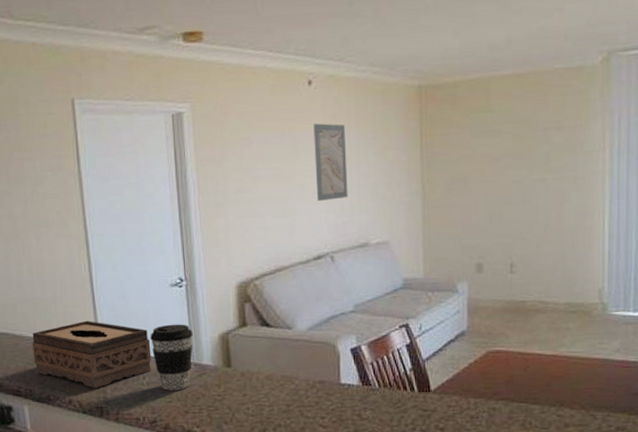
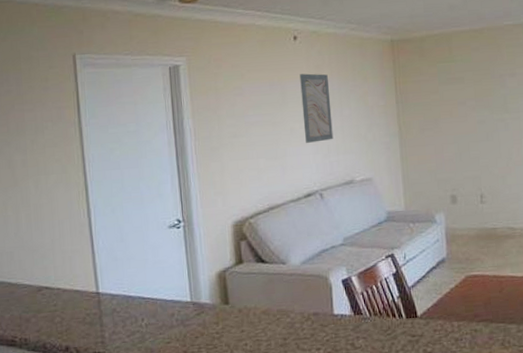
tissue box: present [32,320,152,388] -> none [28,265,151,333]
coffee cup: present [150,324,193,391] -> none [149,264,191,331]

